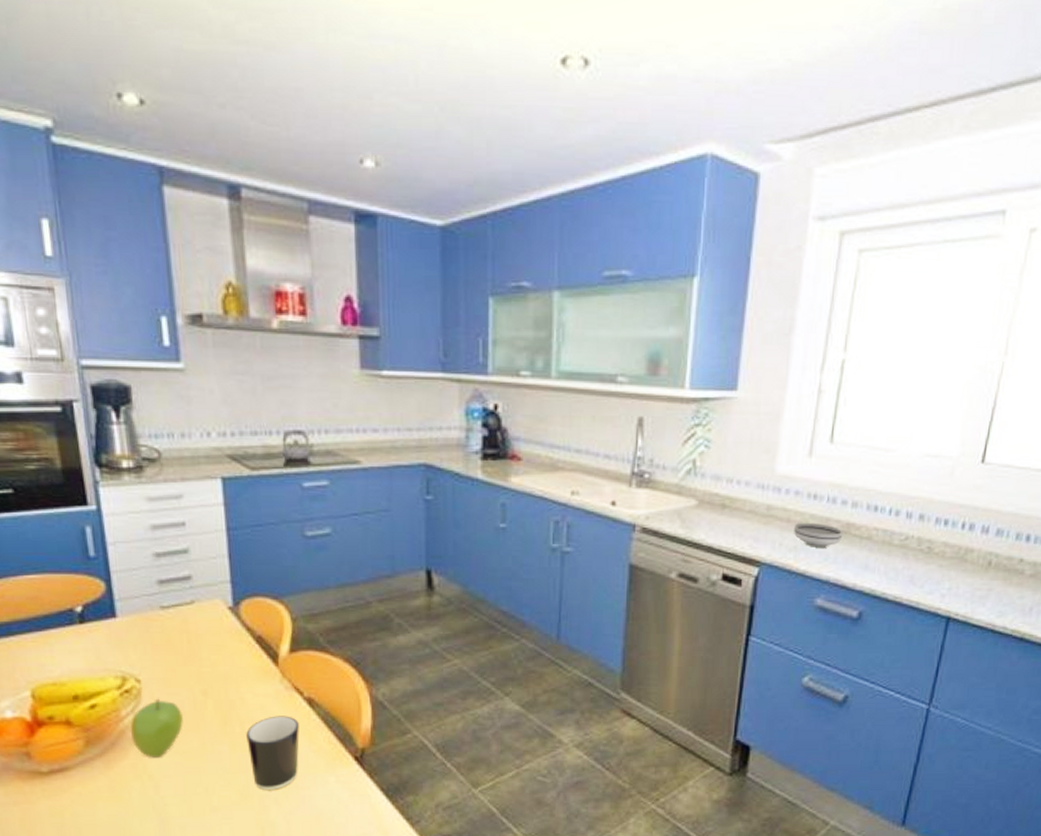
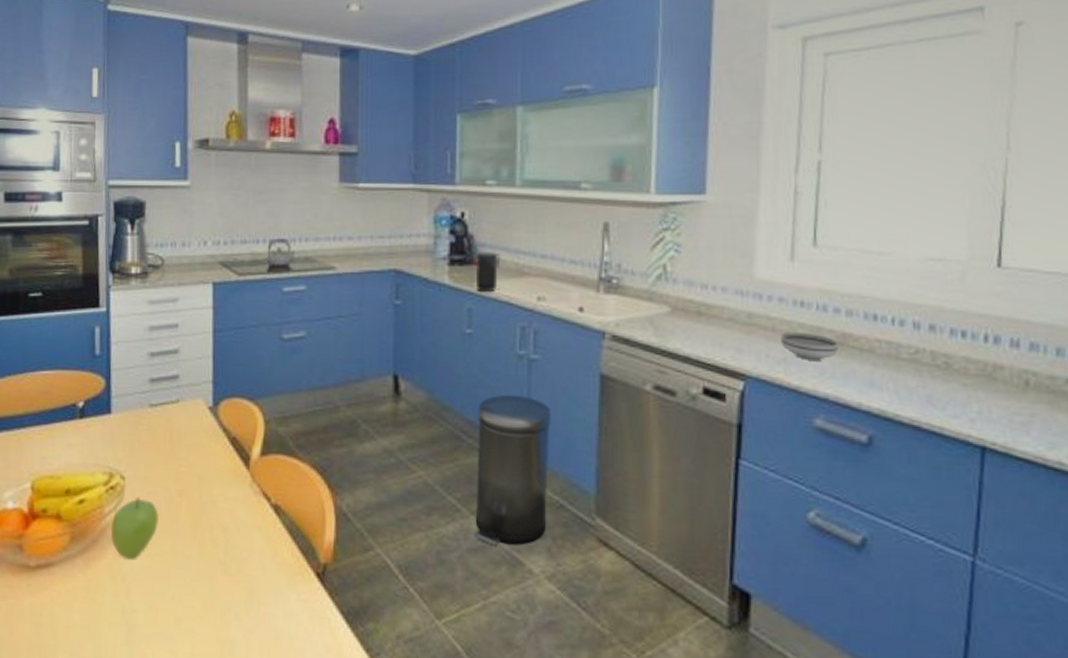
mug: present [246,716,300,791] -> none [214,522,265,605]
jar: none [507,446,535,486] -> present [473,252,501,291]
pedal bin: none [509,587,582,722] -> present [475,395,551,546]

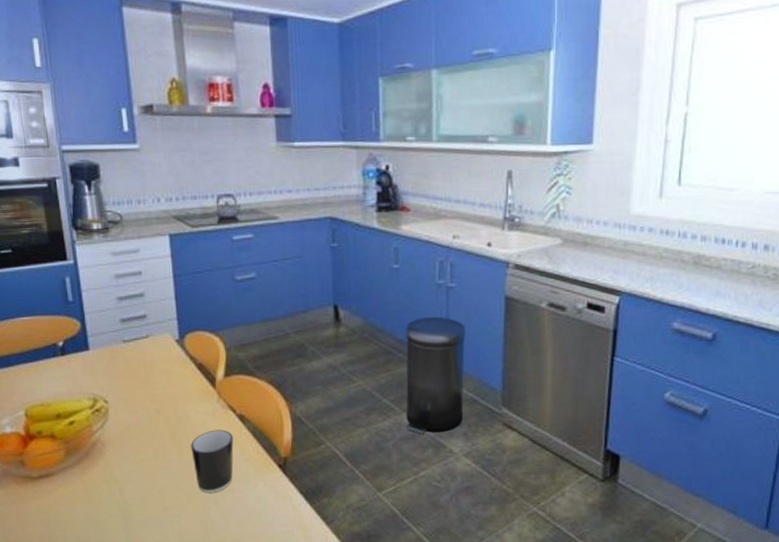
fruit: present [110,496,160,559] -> none [99,416,142,465]
mug: none [214,522,265,605] -> present [191,430,234,494]
jar: present [473,252,501,291] -> none [398,199,422,233]
bowl: present [781,331,840,360] -> none [650,255,695,277]

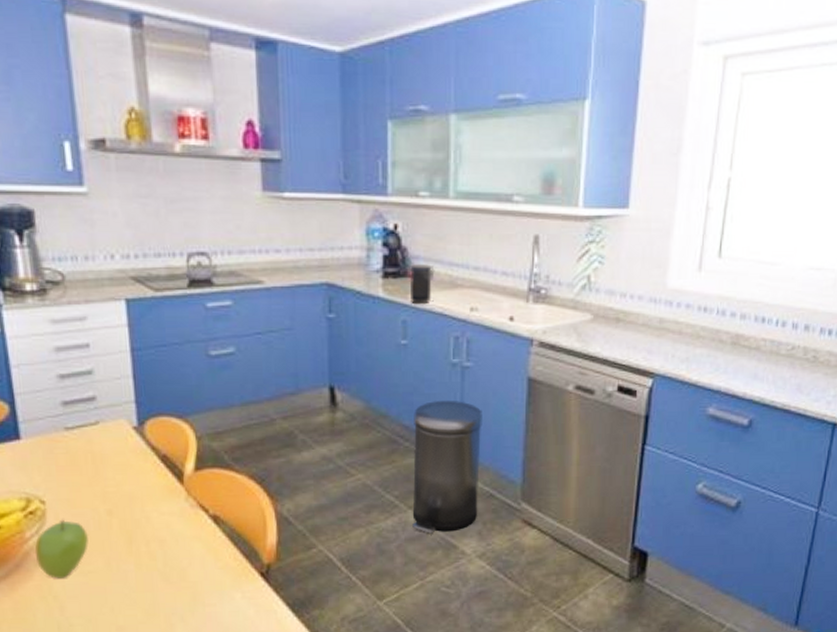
fruit: none [99,416,142,465] -> present [34,519,89,578]
mug: present [191,430,234,494] -> none [152,533,205,609]
jar: none [398,199,422,233] -> present [407,264,435,303]

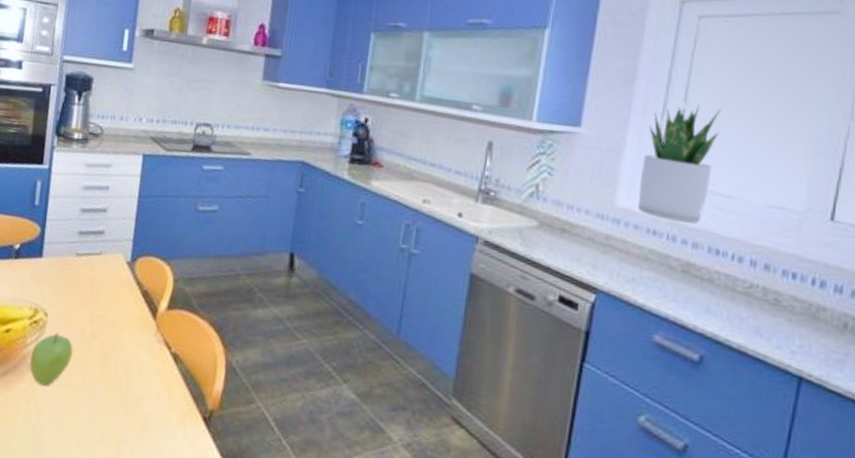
jar: present [407,264,435,303] -> none [370,154,396,190]
pedal bin: present [412,401,482,534] -> none [345,281,424,415]
planter: none [689,171,765,295] -> present [638,104,721,224]

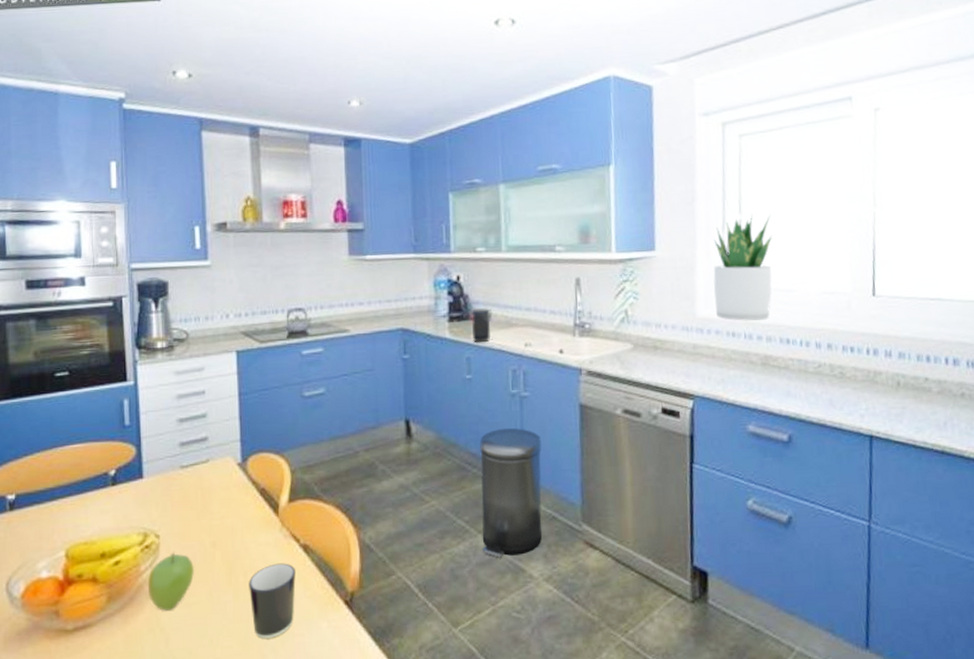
mug: none [116,365,163,436] -> present [249,563,296,640]
pedal bin: none [345,281,424,415] -> present [480,428,542,558]
jar: none [370,154,396,190] -> present [469,308,493,342]

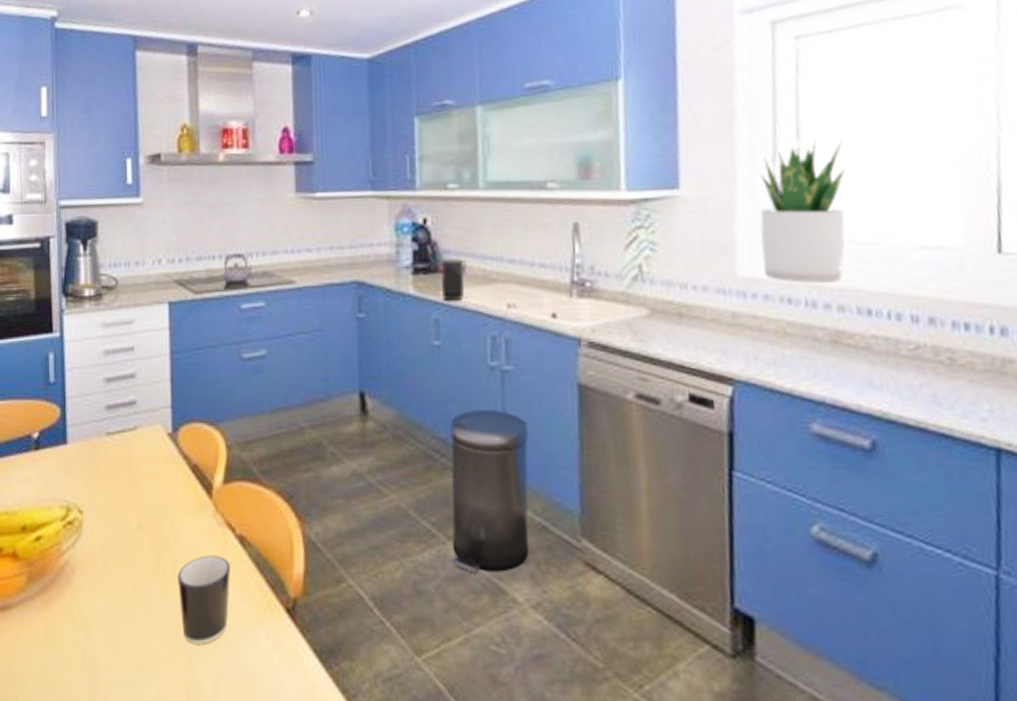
fruit: present [147,552,195,611] -> none [69,531,120,599]

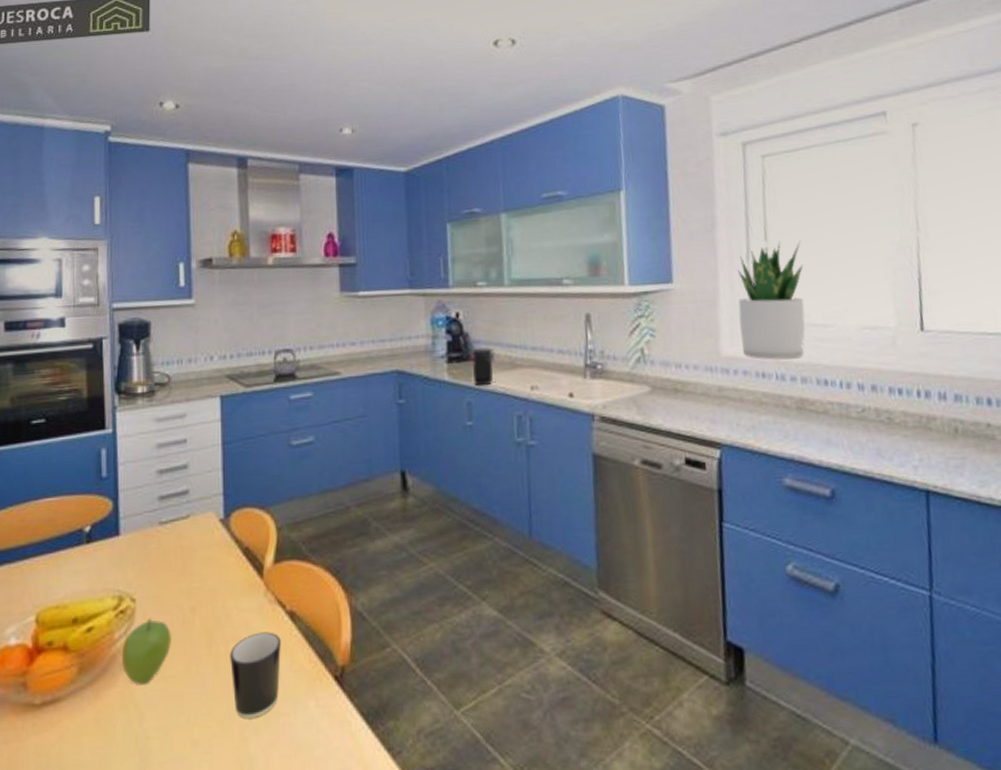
fruit: none [69,531,120,599] -> present [121,618,173,684]
pedal bin: present [450,410,529,573] -> none [482,481,553,629]

